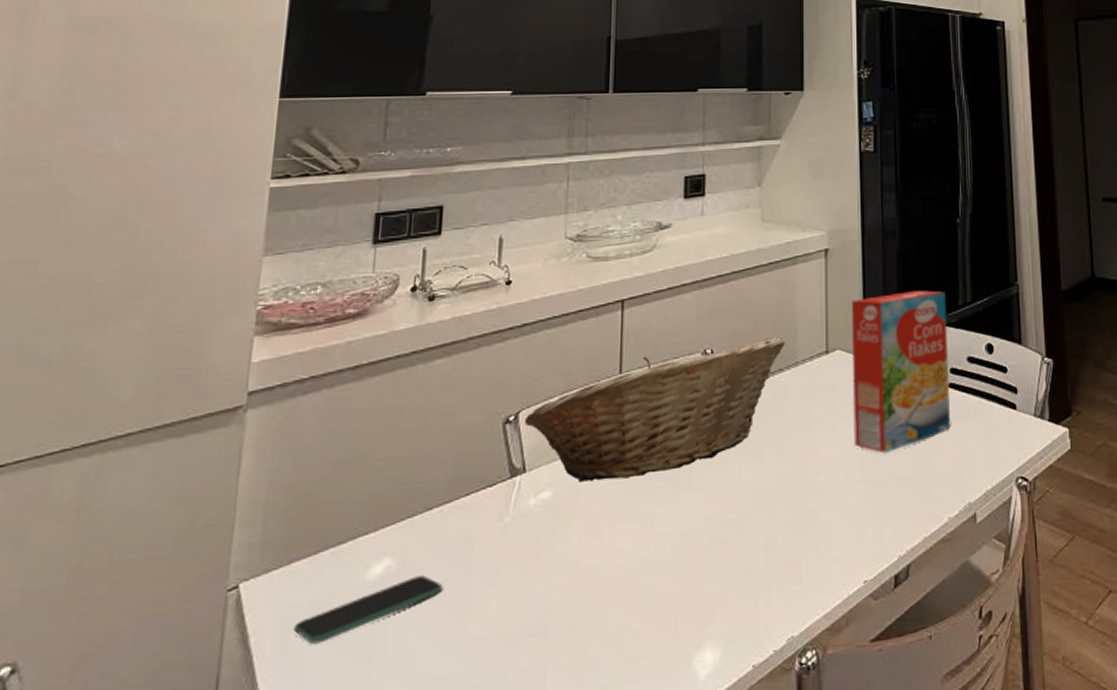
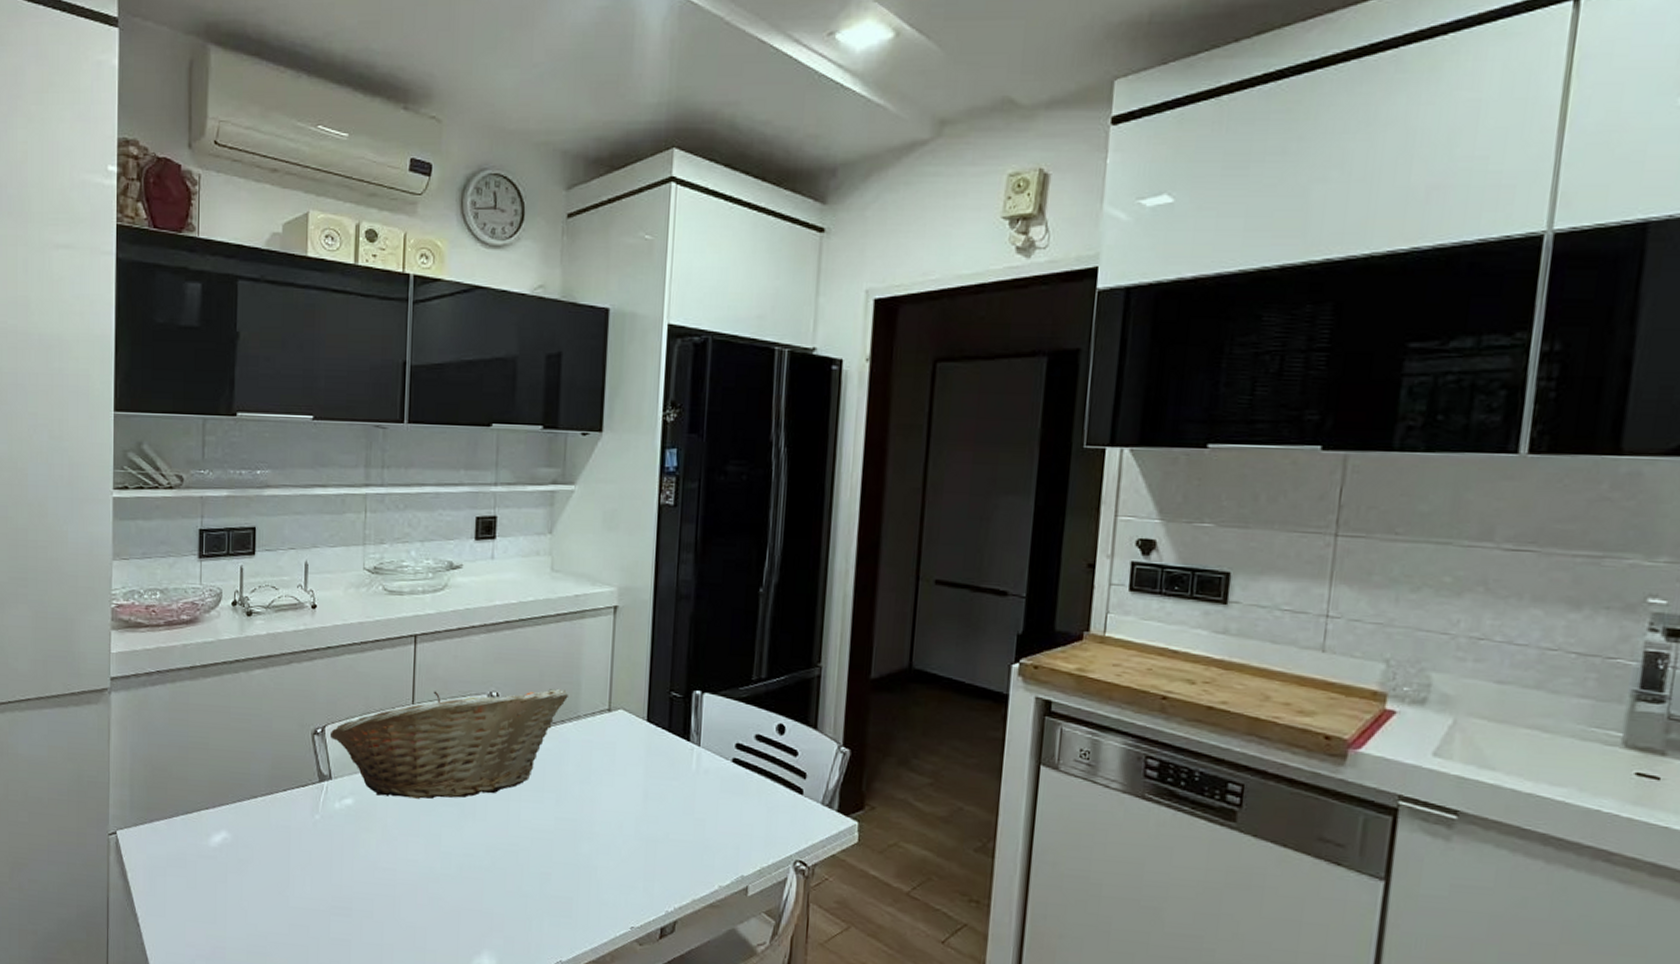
smartphone: present [293,575,443,644] -> none [157,849,268,888]
cereal box: present [851,290,951,454] -> none [630,659,739,816]

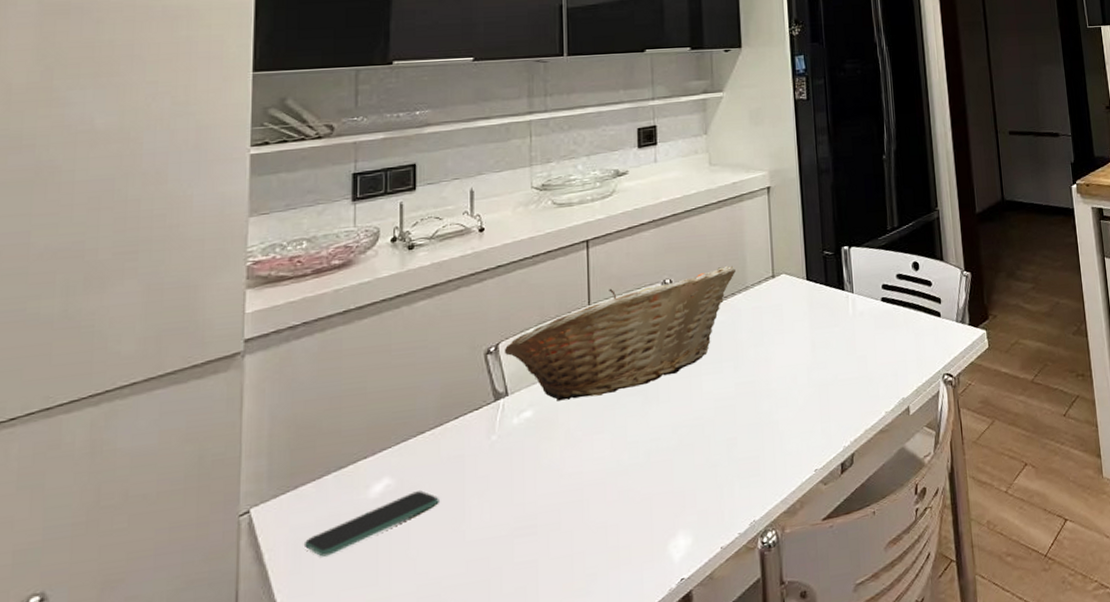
smartphone: none [157,849,268,888] -> present [303,490,439,557]

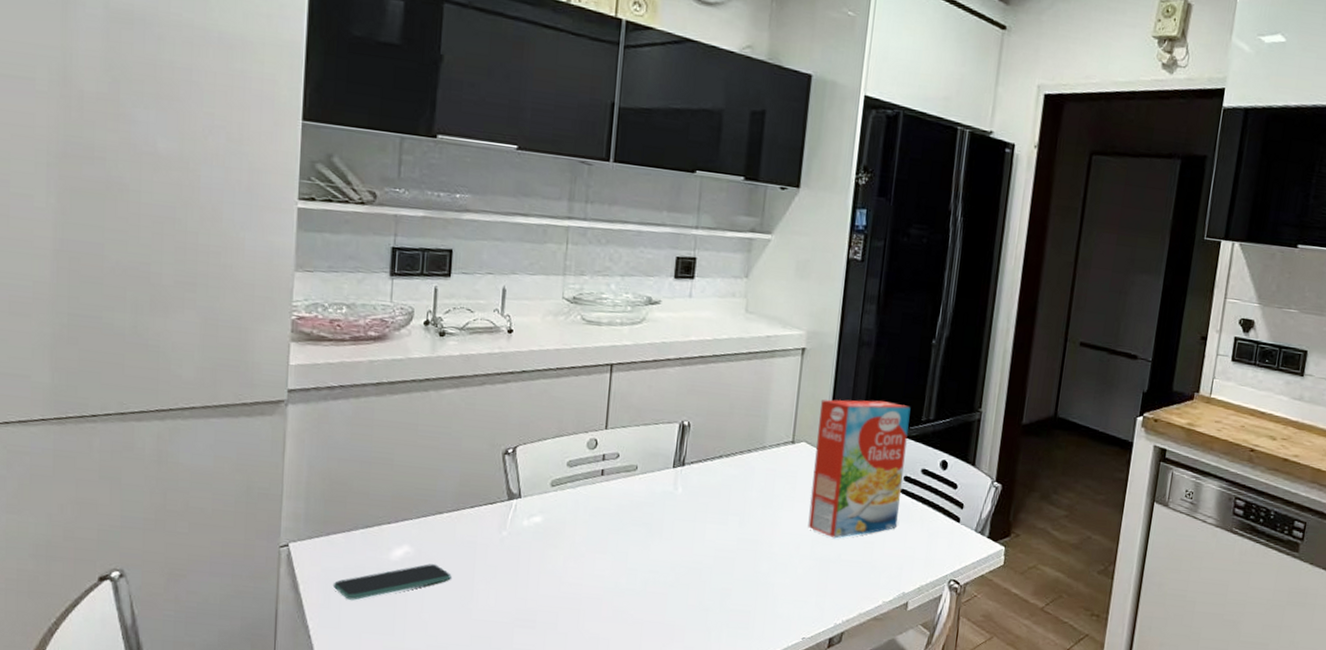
fruit basket: present [504,265,736,401] -> none [521,417,756,519]
cereal box: none [792,218,885,361] -> present [808,399,911,539]

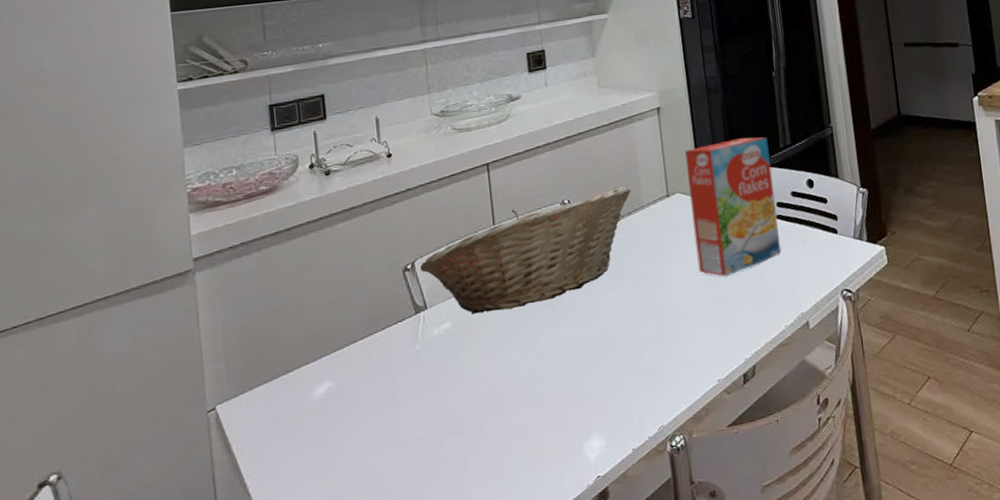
smartphone: present [332,564,451,600] -> none [263,393,375,449]
fruit basket: none [521,417,756,519] -> present [419,185,631,314]

